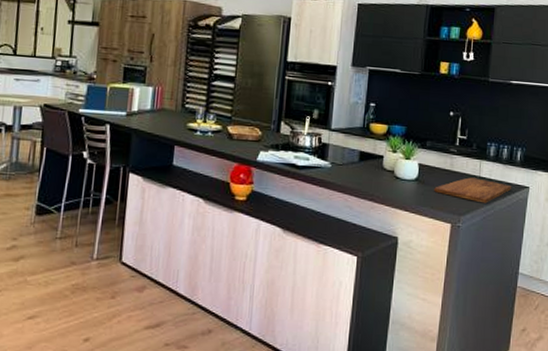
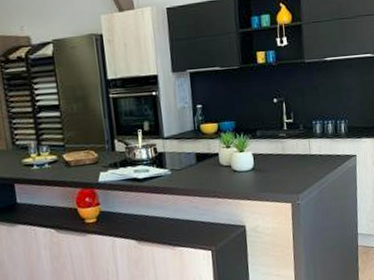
cutting board: present [434,177,512,204] -> none [271,156,341,179]

